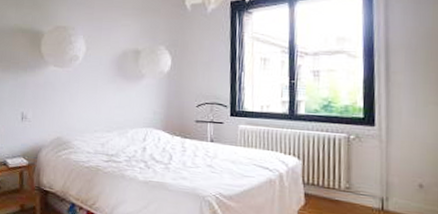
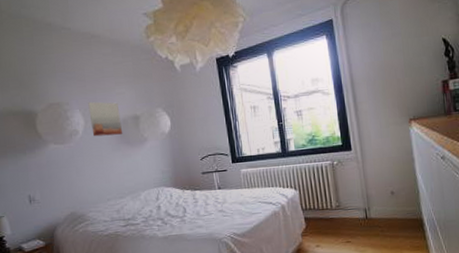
wall art: none [91,30,122,67] -> present [88,102,123,137]

